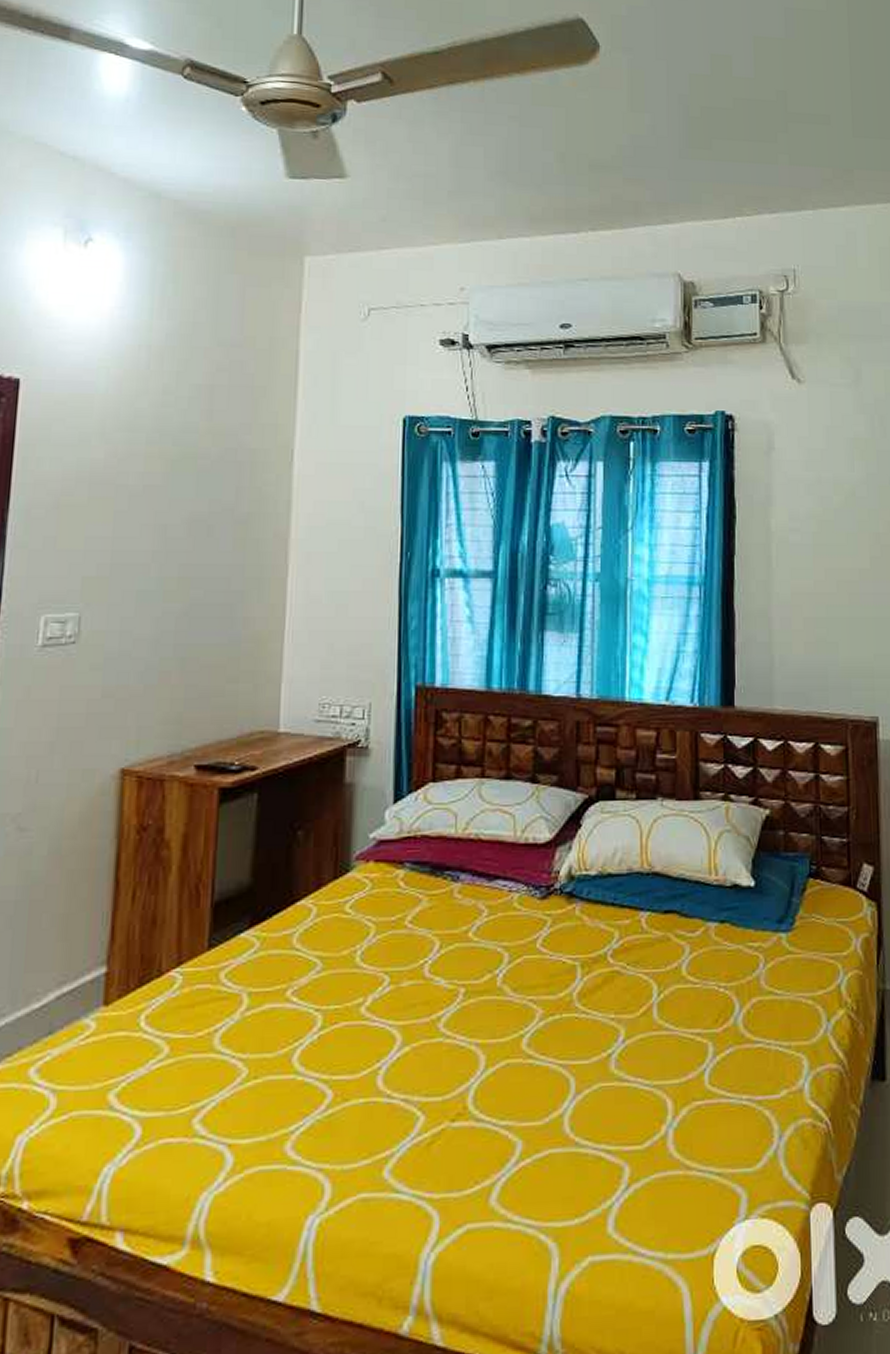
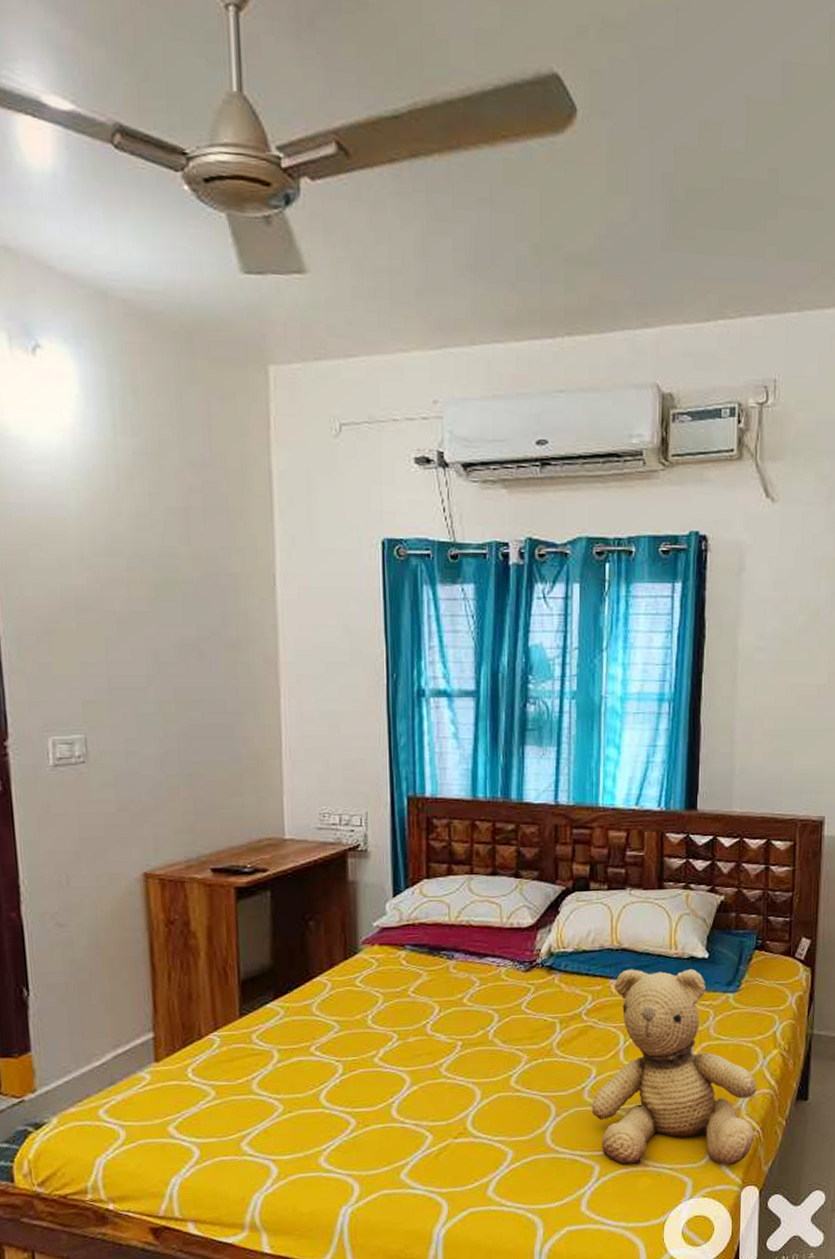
teddy bear: none [619,898,822,1173] -> present [591,968,757,1166]

